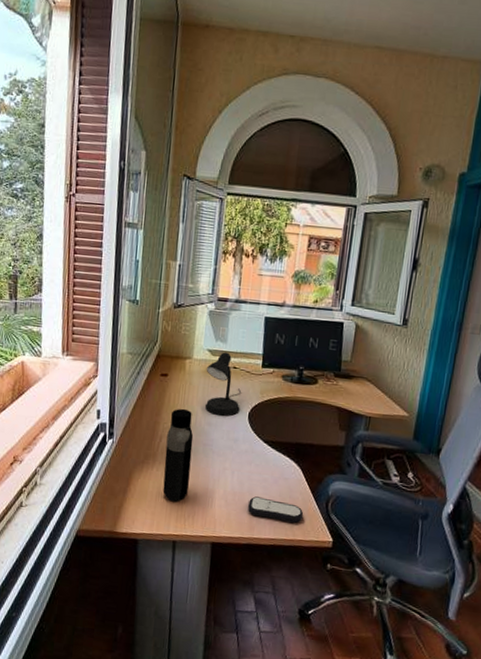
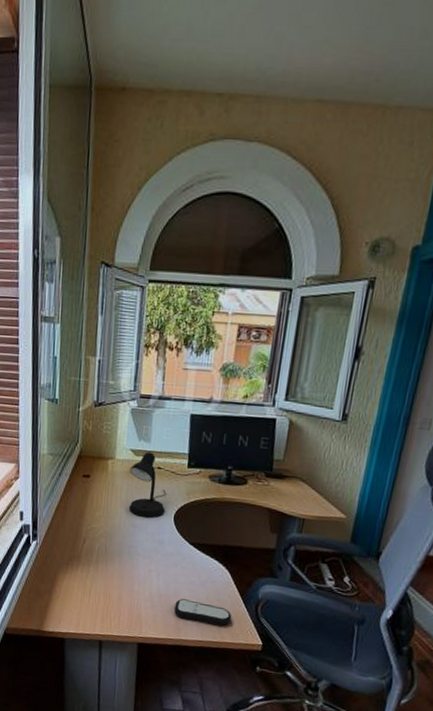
water bottle: present [163,408,194,502] -> none [88,510,118,603]

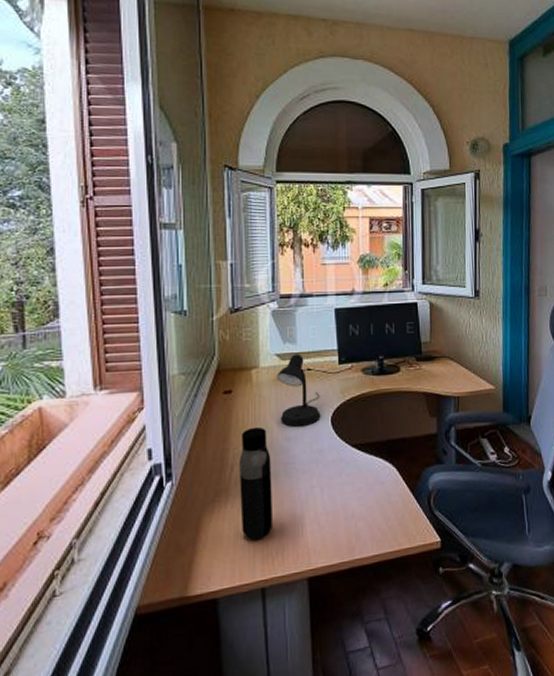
water bottle: none [88,510,118,603] -> present [239,426,274,541]
remote control: present [174,598,232,626] -> none [344,509,406,534]

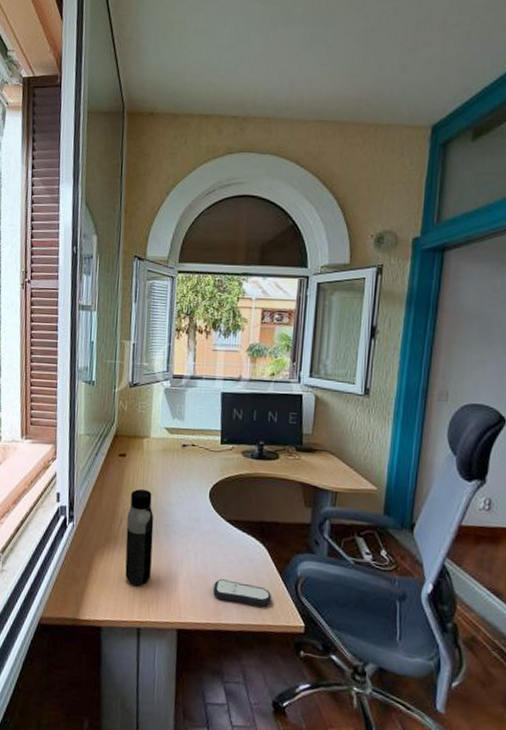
desk lamp: present [276,354,321,427] -> none [164,429,201,496]
remote control: none [344,509,406,534] -> present [213,579,272,607]

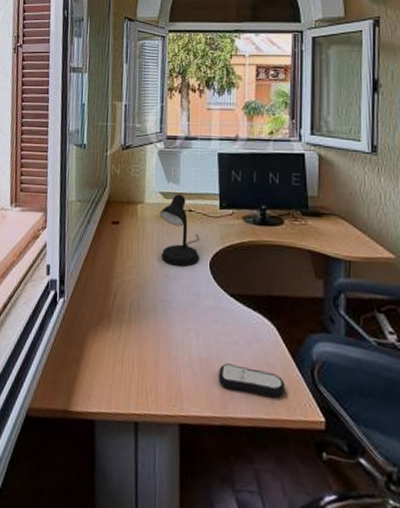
water bottle: present [125,488,154,587] -> none [120,259,151,373]
desk lamp: none [164,429,201,496] -> present [159,194,200,267]

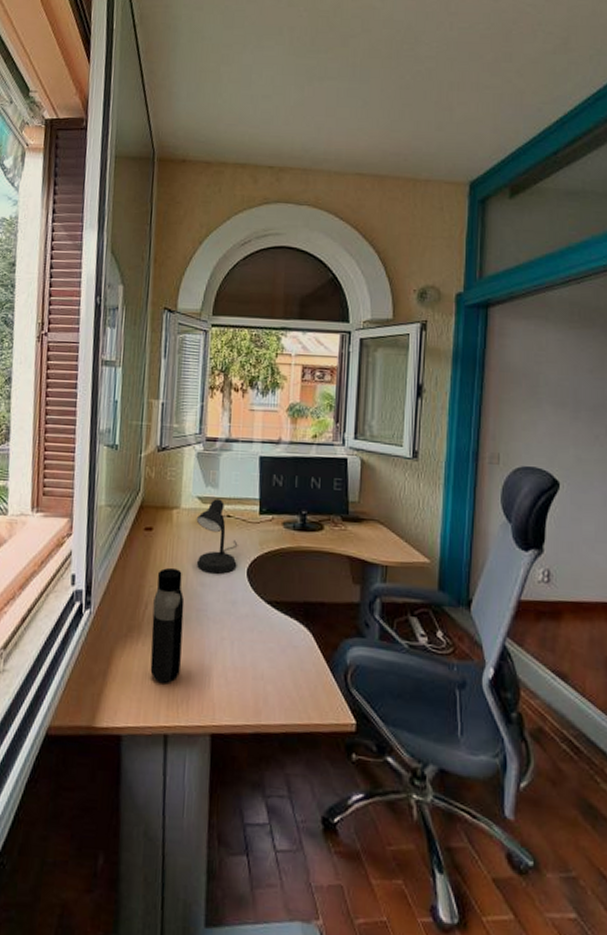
water bottle: none [120,259,151,373] -> present [150,567,185,684]
remote control: present [219,363,286,397] -> none [252,671,319,702]

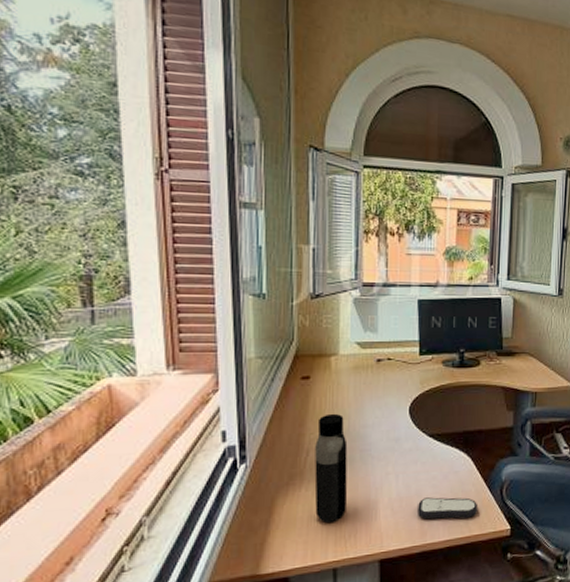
desk lamp: present [196,498,238,574] -> none [356,343,399,415]
remote control: none [252,671,319,702] -> present [418,497,478,520]

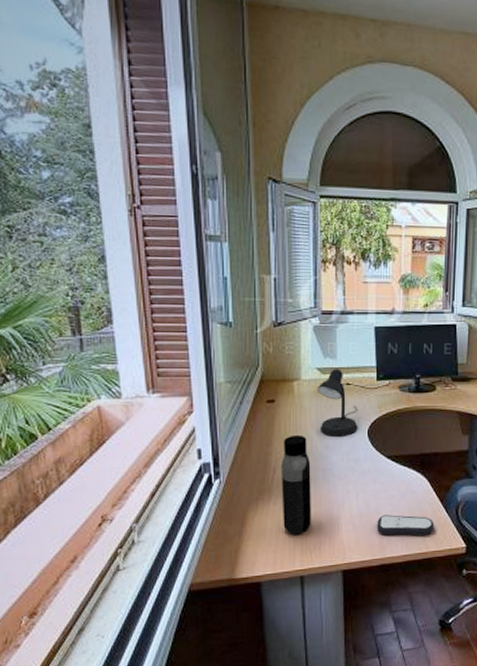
desk lamp: none [356,343,399,415] -> present [317,369,358,437]

